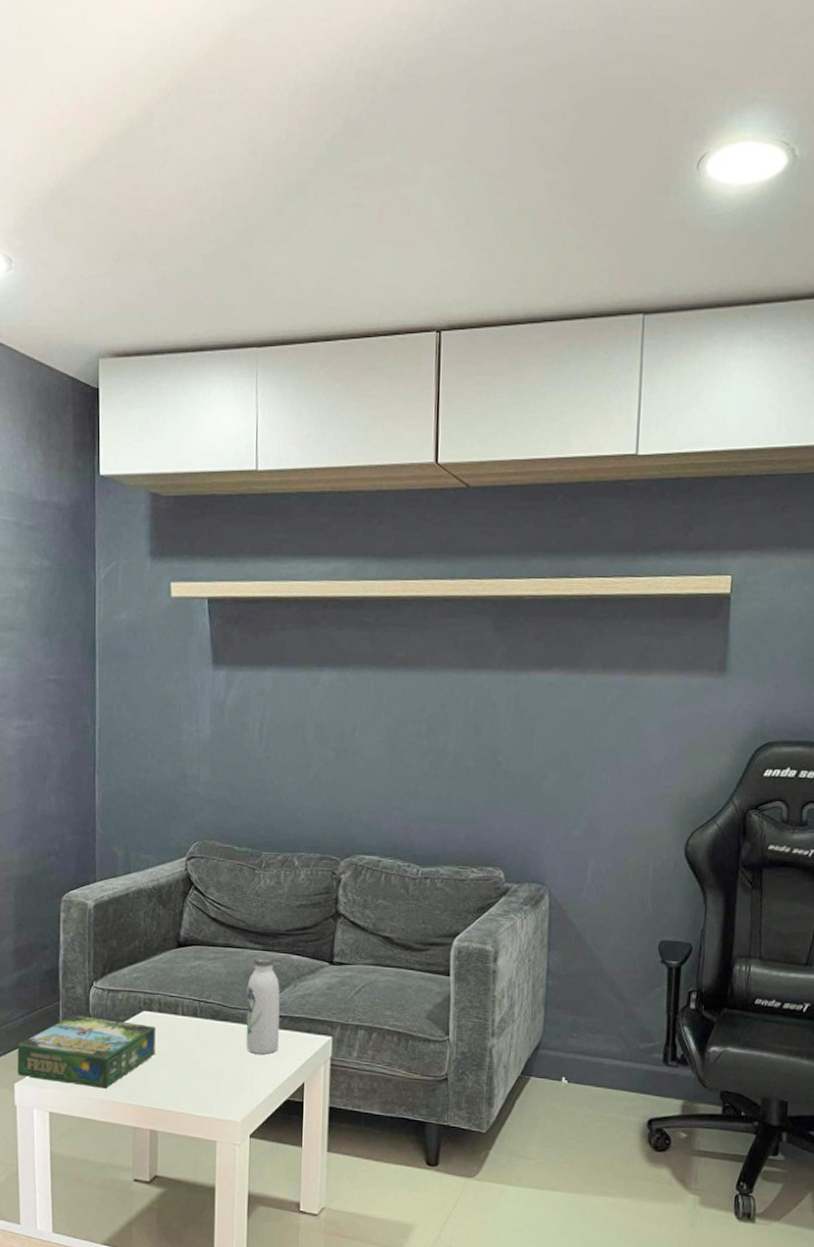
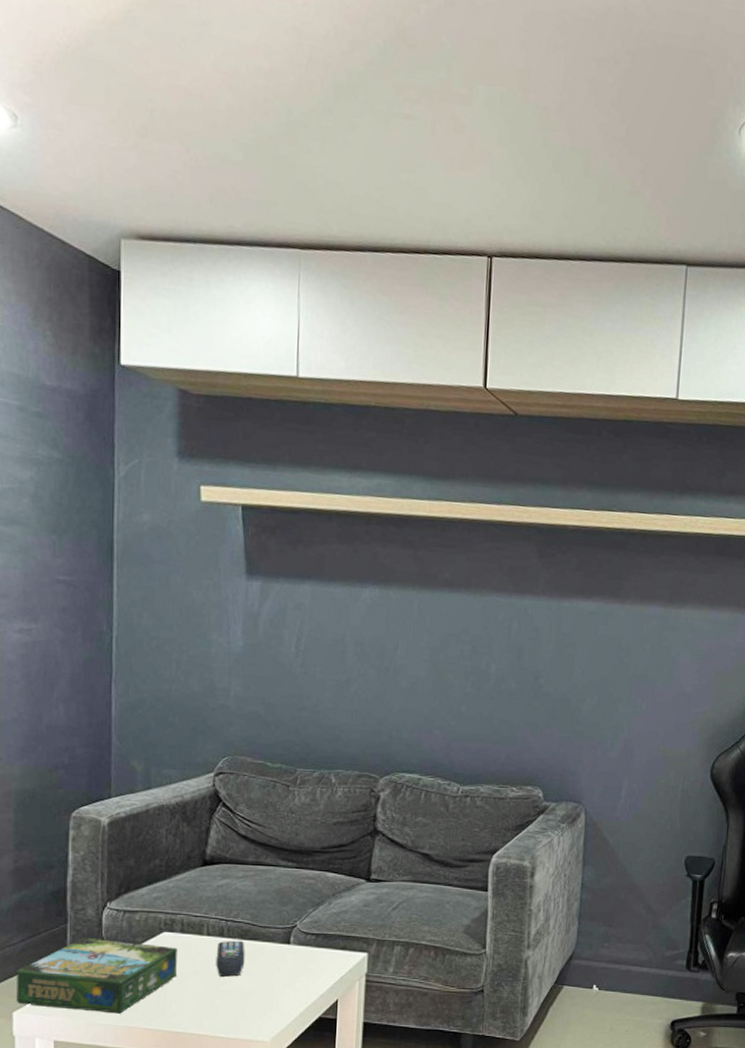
remote control: none [190,1020,217,1056] -> present [216,940,245,977]
water bottle: present [246,955,280,1055] -> none [276,872,314,973]

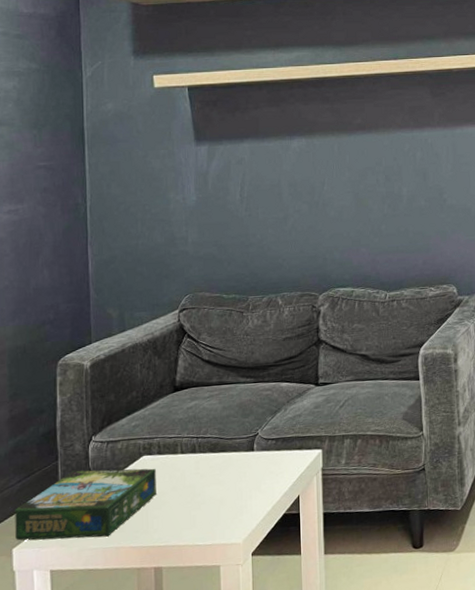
remote control: present [216,940,245,977] -> none [190,454,216,489]

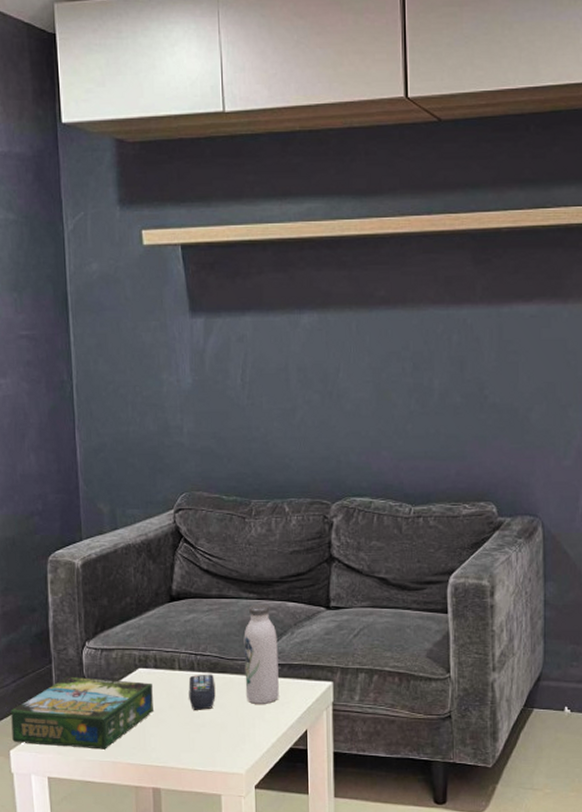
remote control: none [190,454,216,489] -> present [188,674,216,710]
water bottle: none [241,386,274,477] -> present [243,604,279,704]

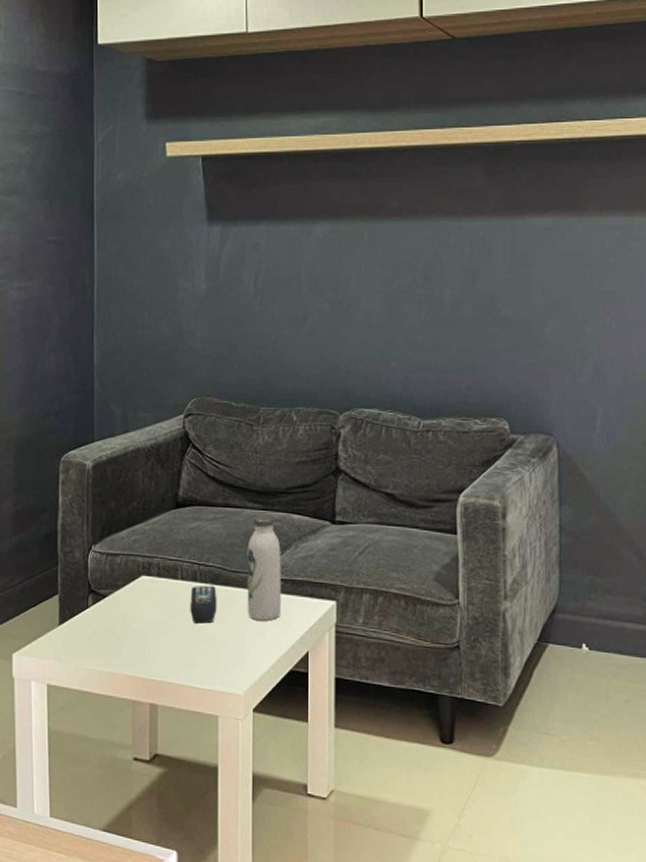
board game: present [11,676,153,750] -> none [16,580,155,659]

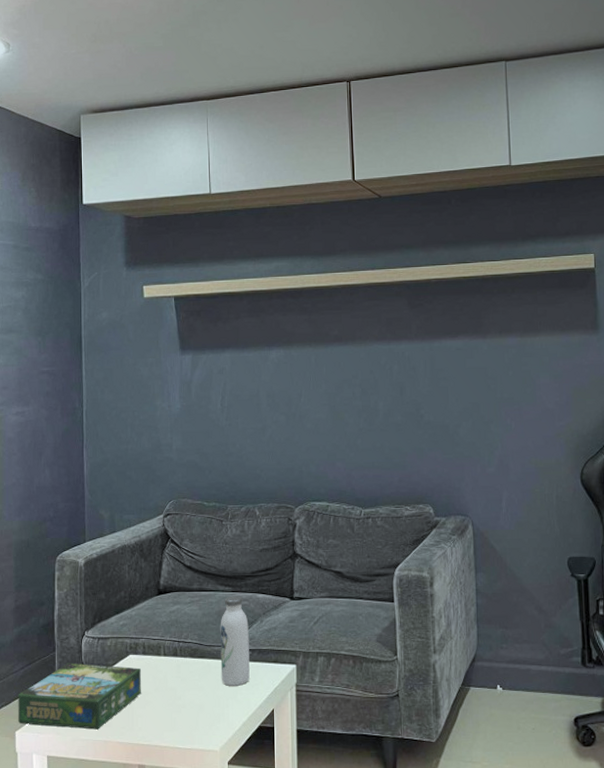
board game: none [16,580,155,659] -> present [18,663,141,730]
remote control: present [190,585,217,624] -> none [172,659,195,692]

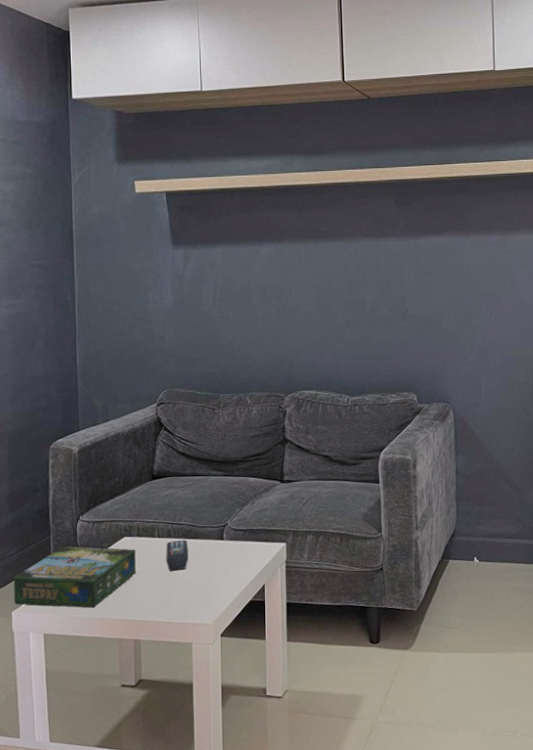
remote control: none [172,659,195,692] -> present [166,540,189,571]
water bottle: present [220,596,250,686] -> none [212,480,242,564]

